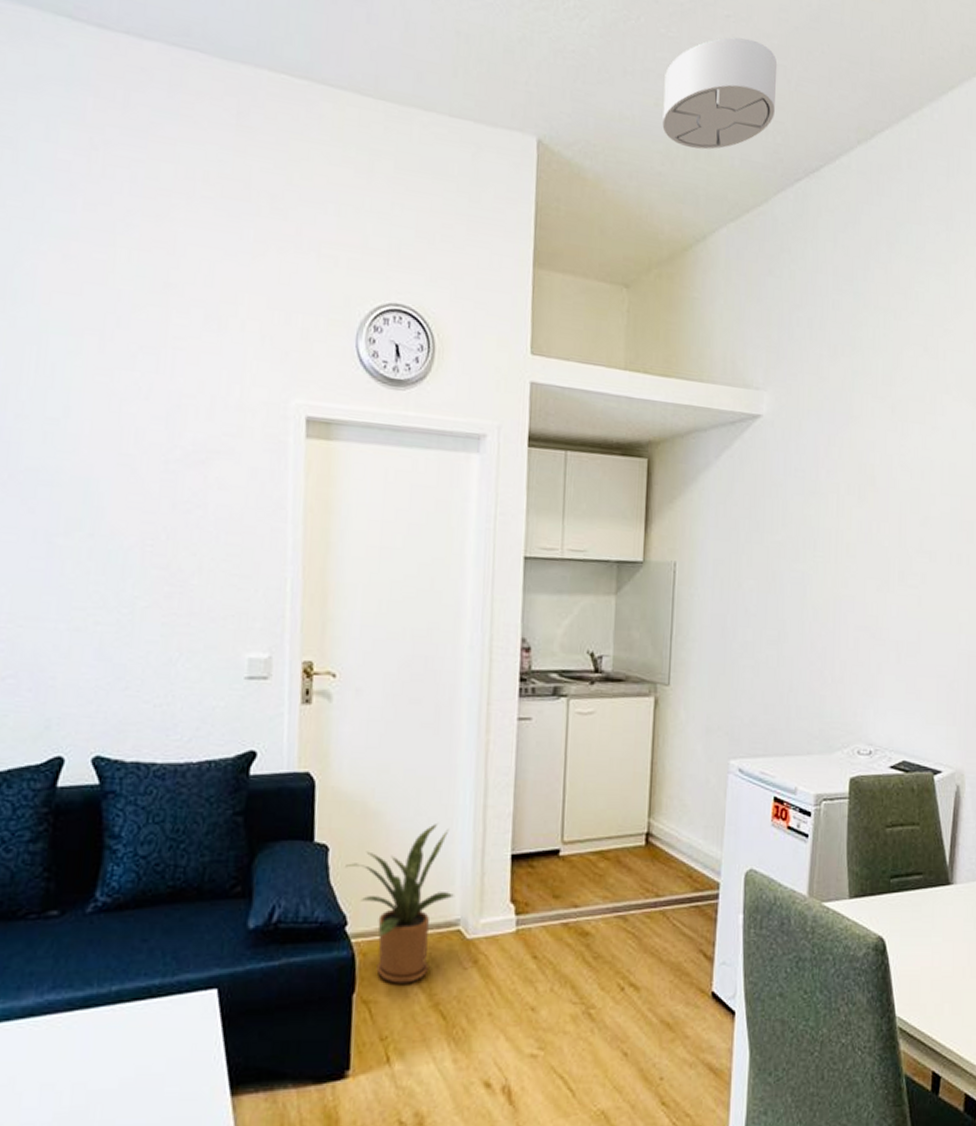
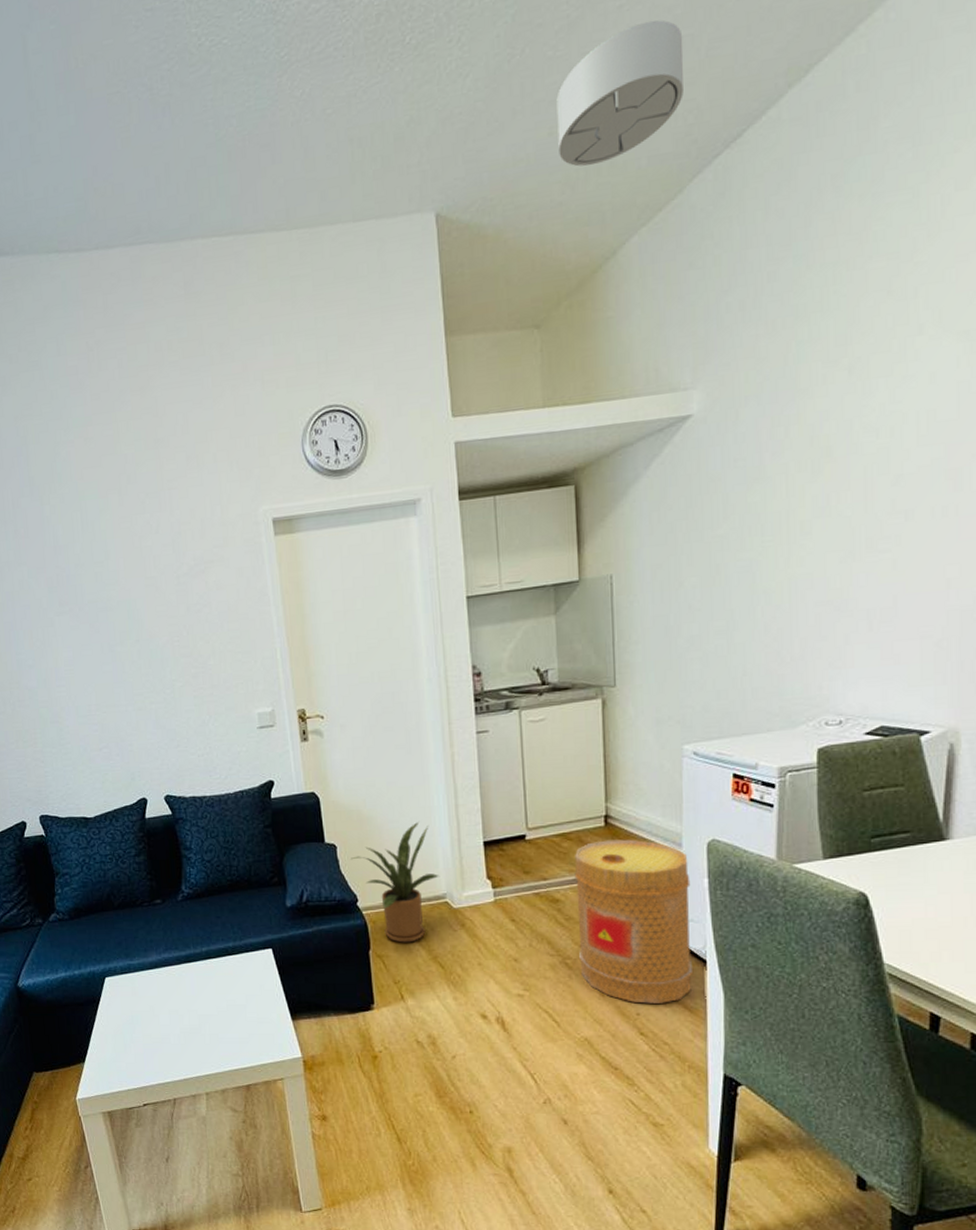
basket: none [604,862,726,1065] -> present [574,839,692,1004]

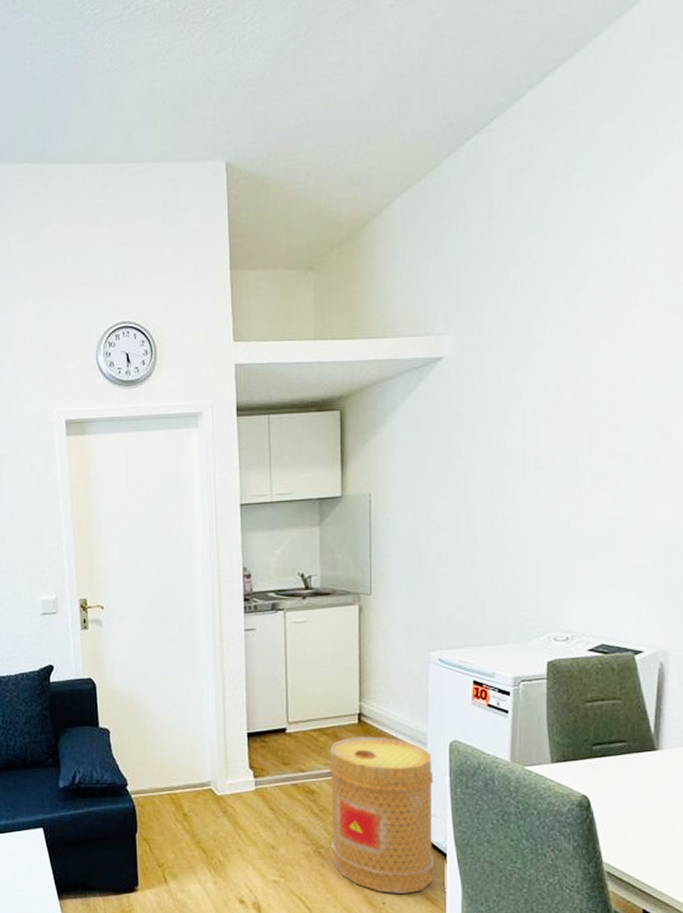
house plant: present [351,822,439,943] -> none [123,712,205,827]
ceiling light: present [556,19,684,167] -> none [334,20,443,136]

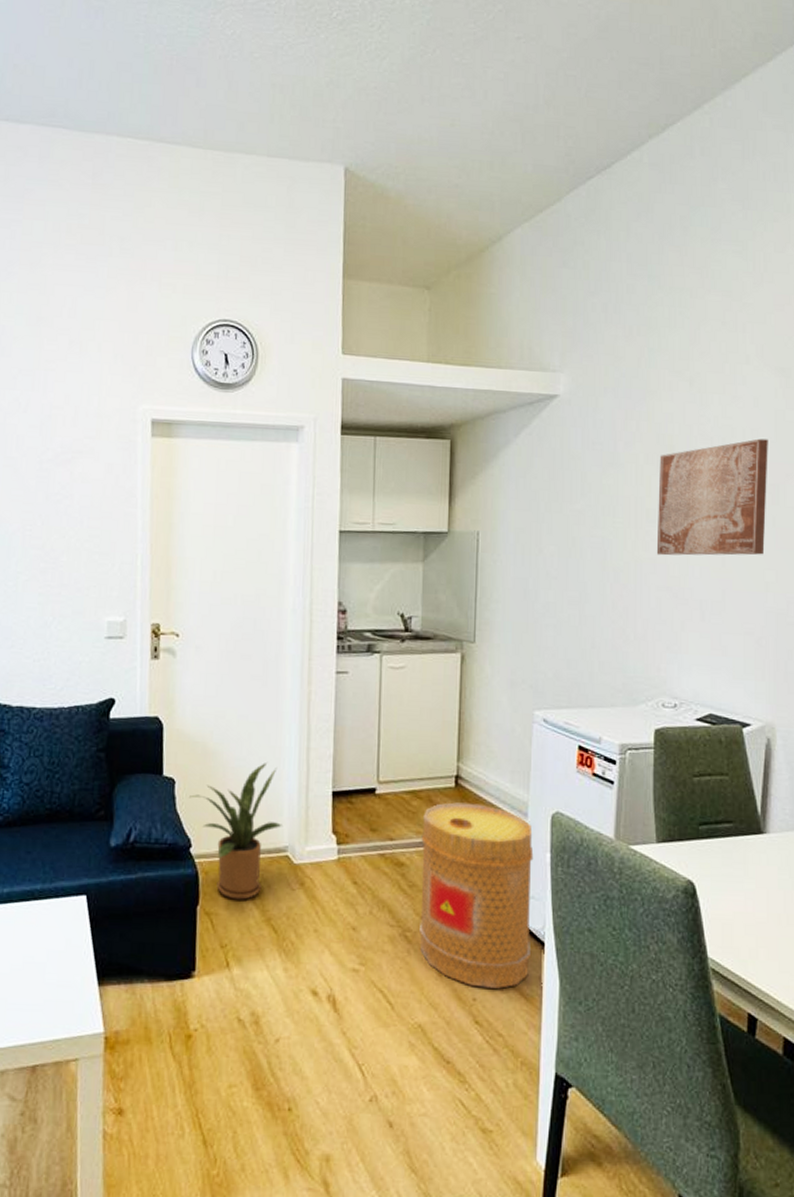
house plant: none [123,712,205,827] -> present [189,763,282,900]
wall art: none [545,378,659,500] -> present [656,438,768,556]

